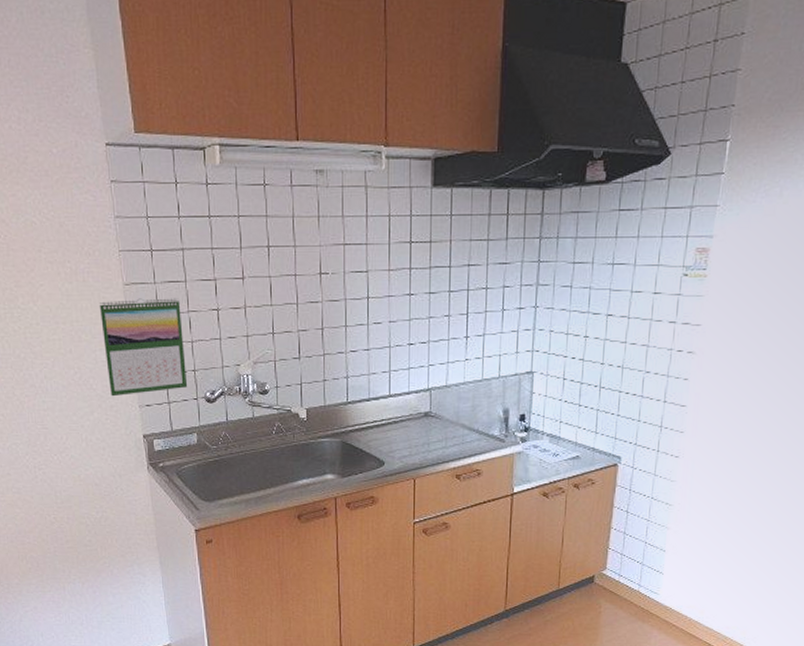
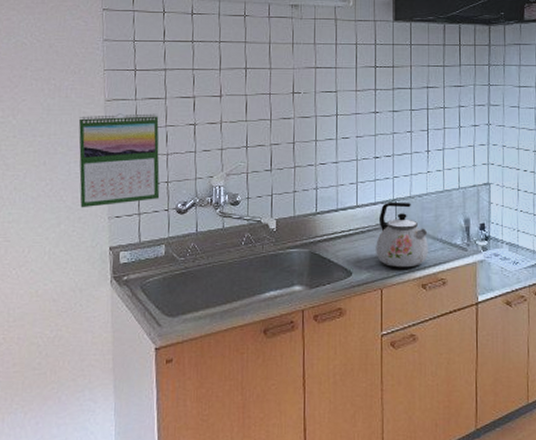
kettle: none [409,391,464,458] -> present [376,201,428,268]

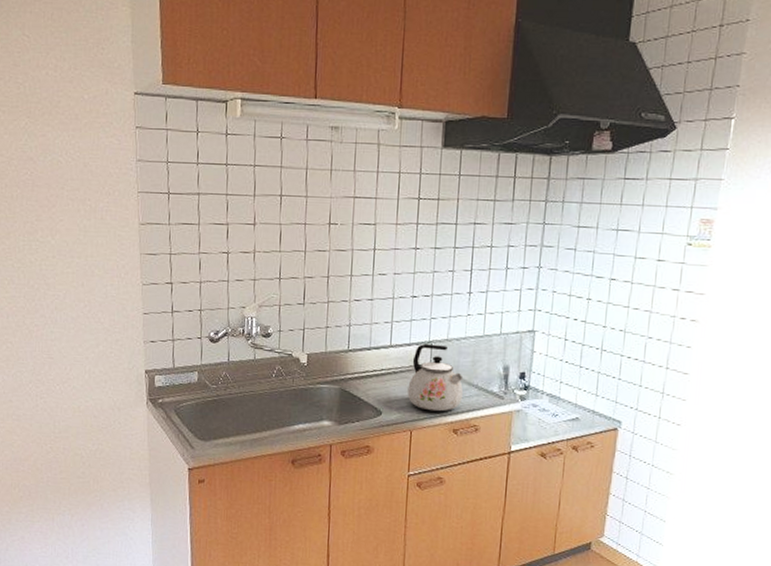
calendar: present [78,113,160,208] -> none [114,238,193,331]

